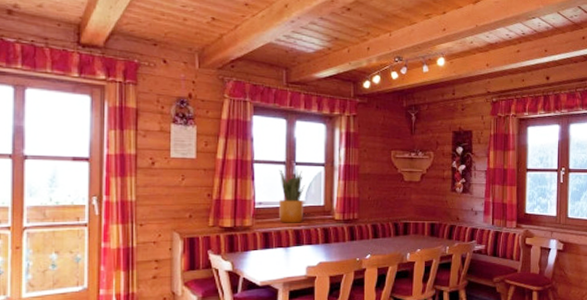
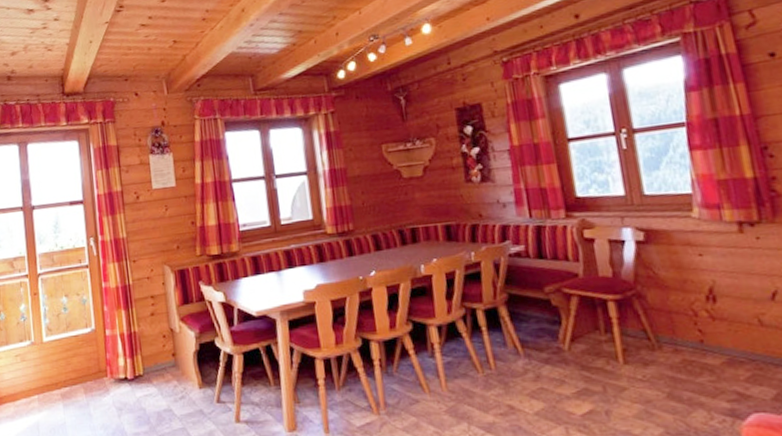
planter: present [278,168,306,223] -> none [258,181,292,245]

